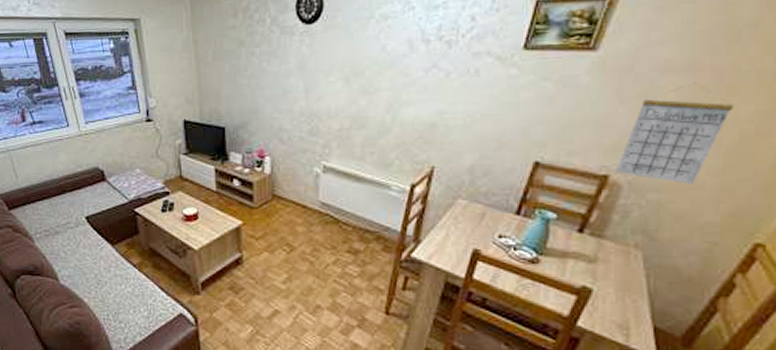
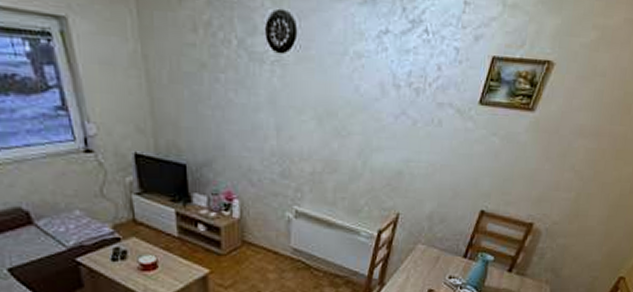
calendar: present [615,83,734,184] -> none [538,147,620,231]

